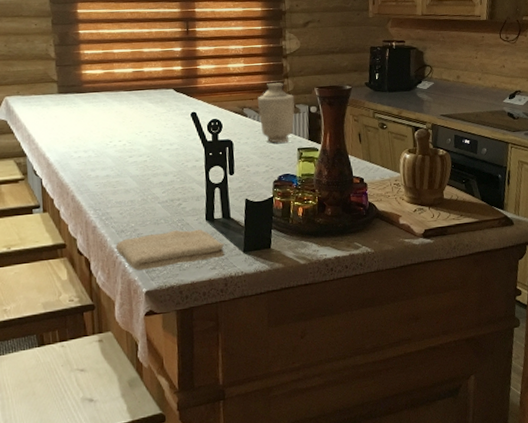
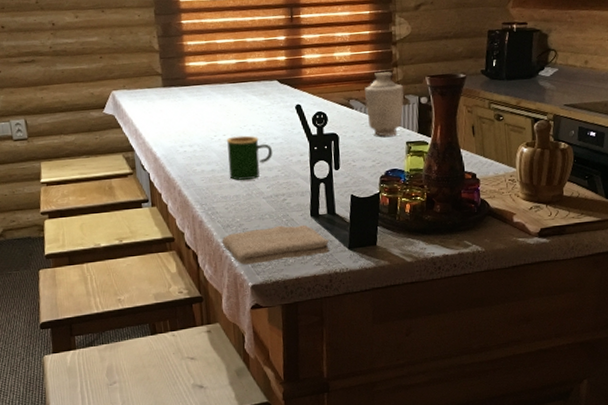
mug: none [121,141,169,186] -> present [226,135,273,180]

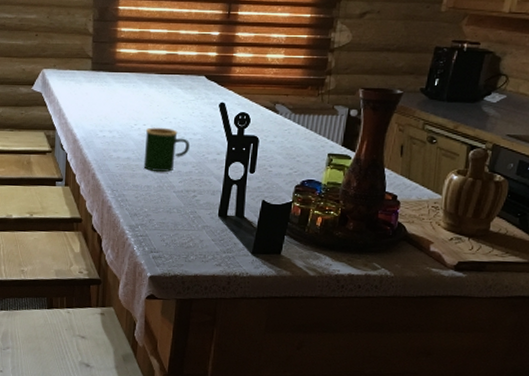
washcloth: present [222,224,330,265] -> none [127,221,234,256]
vase: present [364,72,404,137] -> none [291,79,335,146]

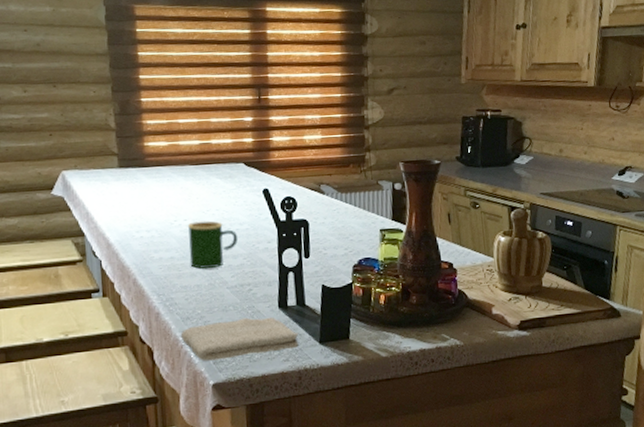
washcloth: none [127,221,234,256] -> present [180,317,299,361]

